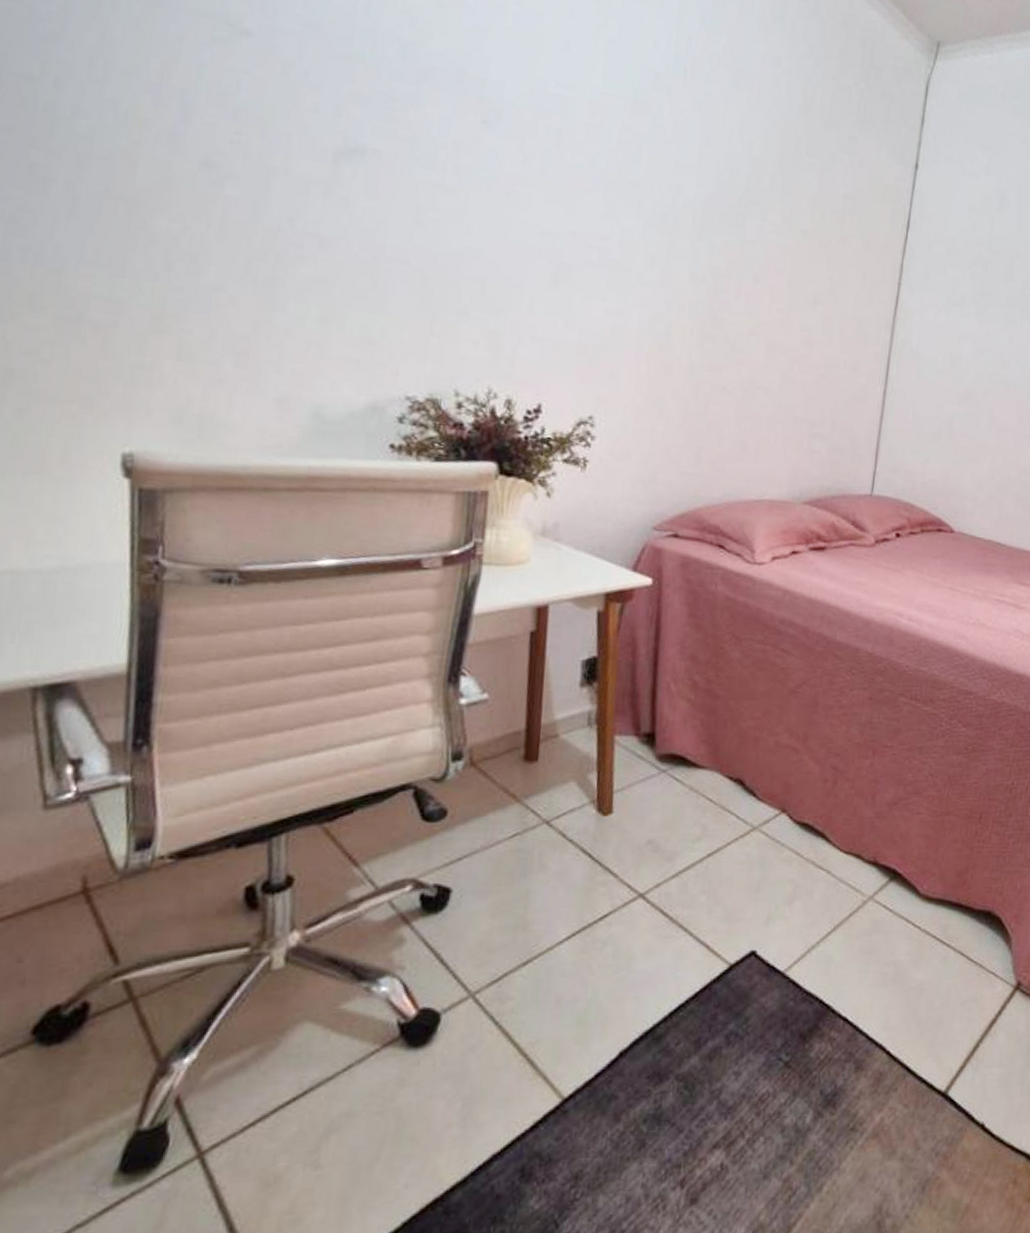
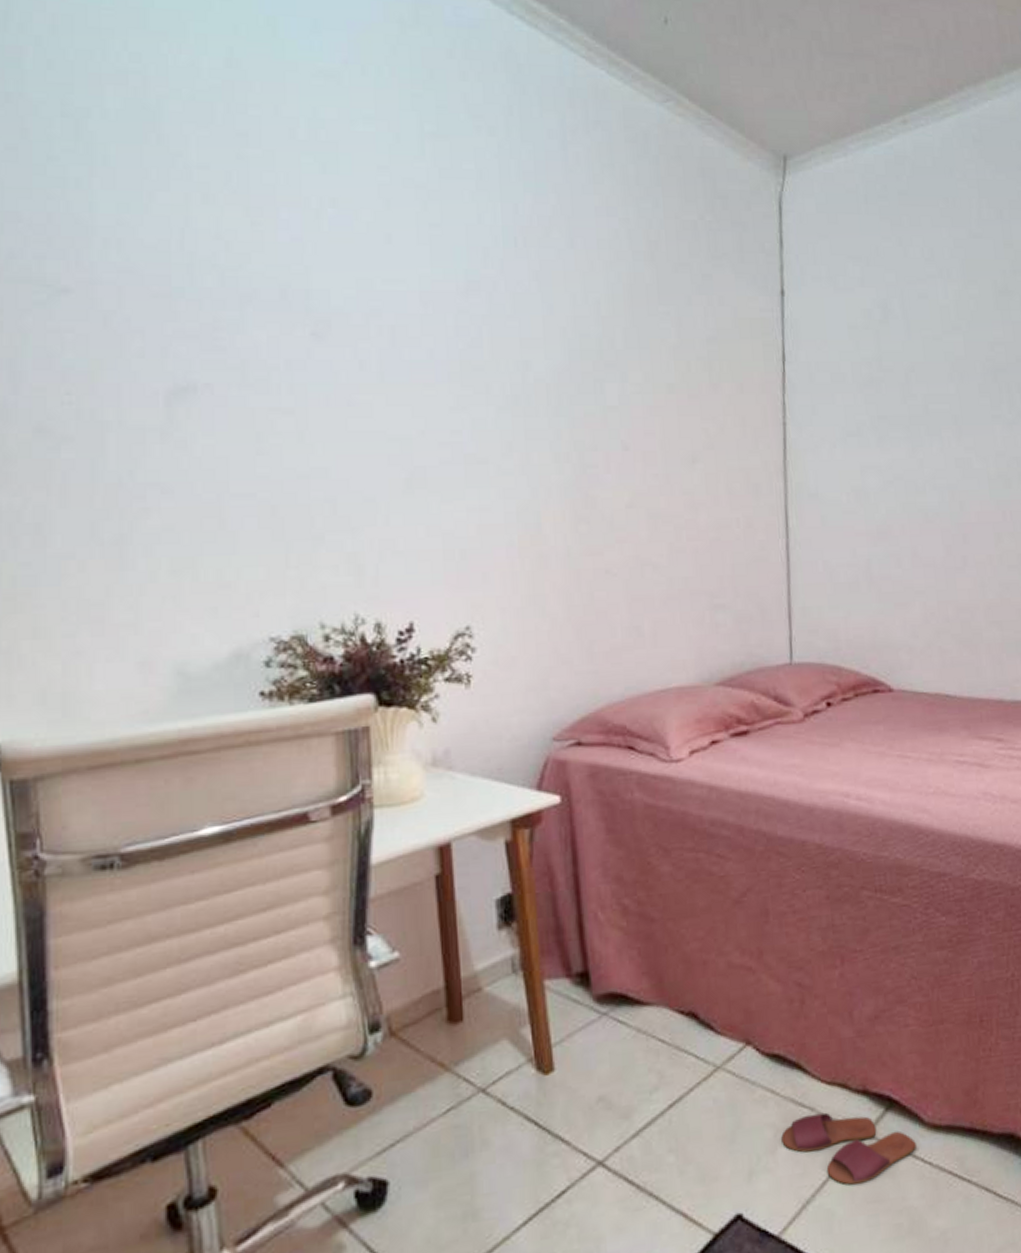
slippers: none [799,876,910,937] -> present [781,1112,916,1185]

